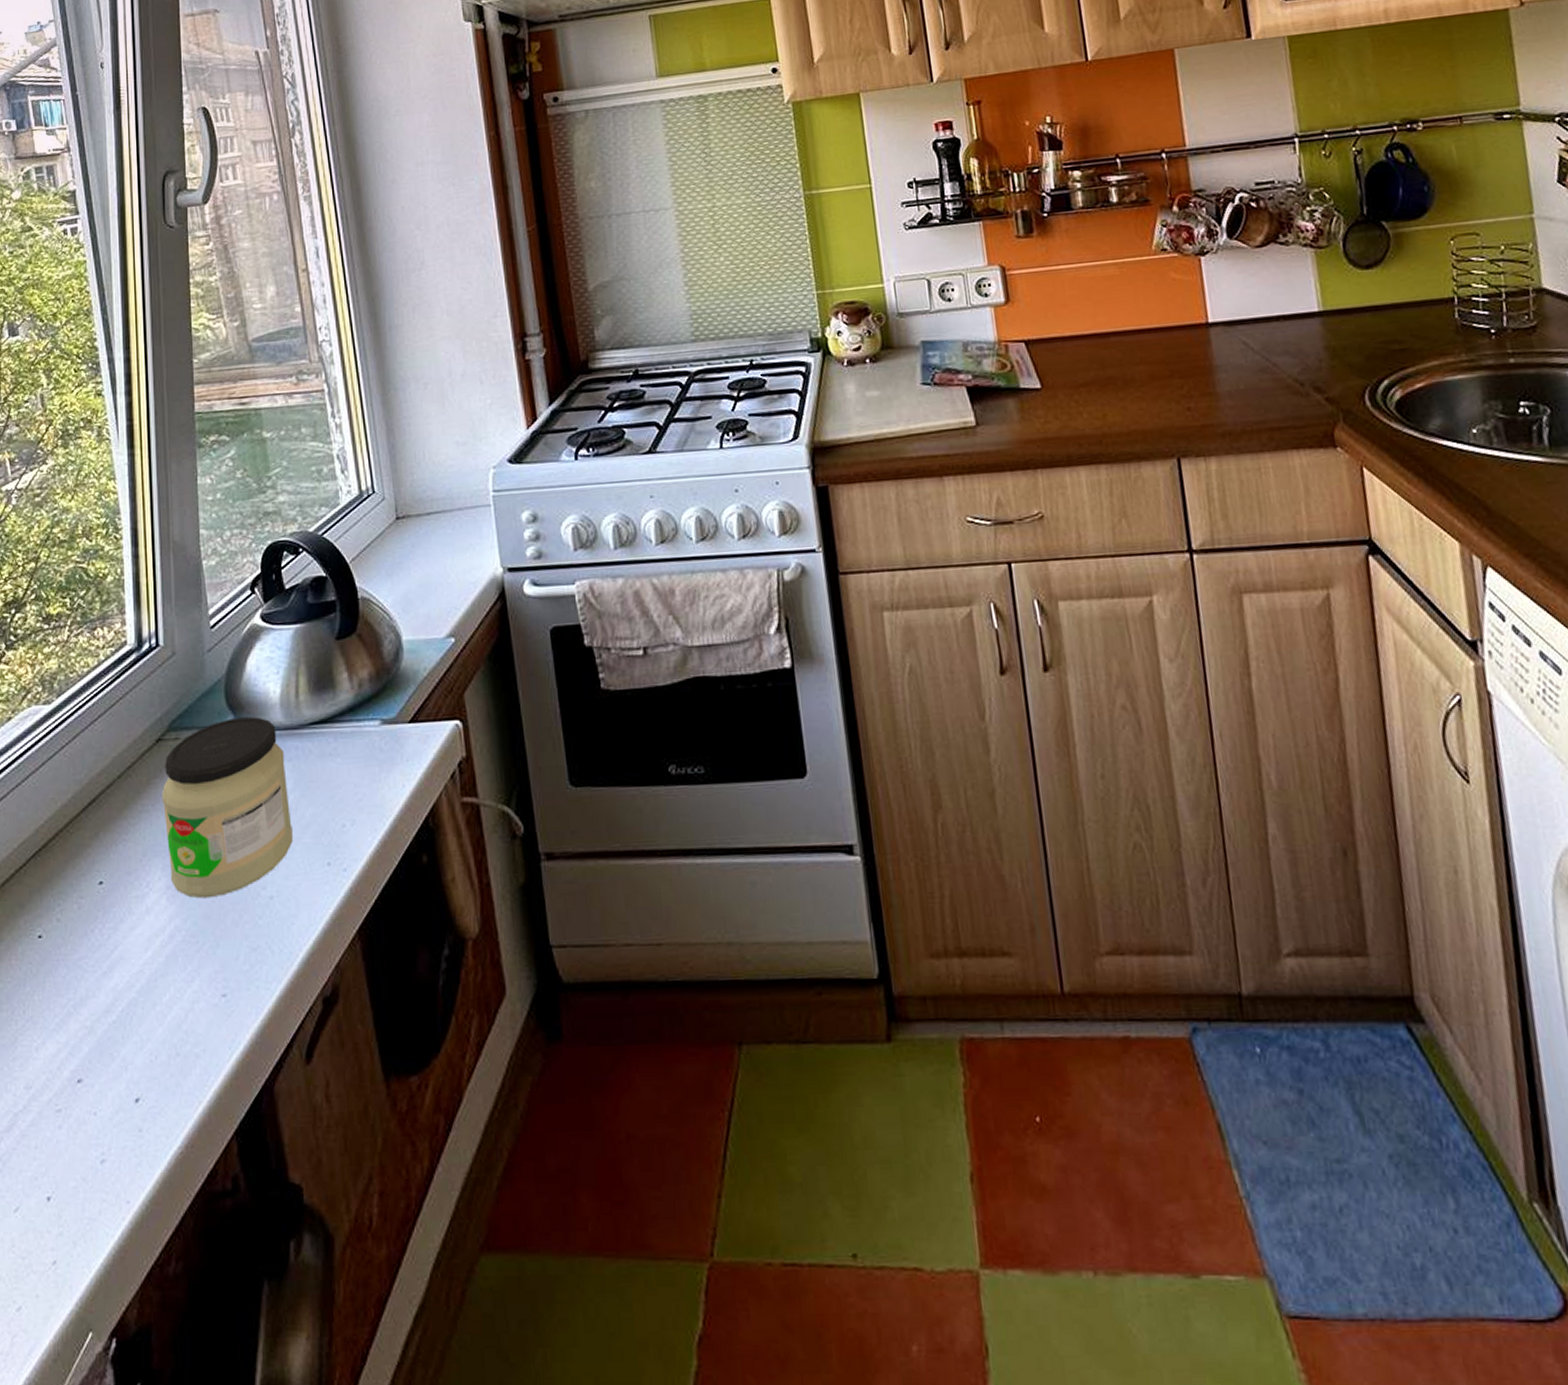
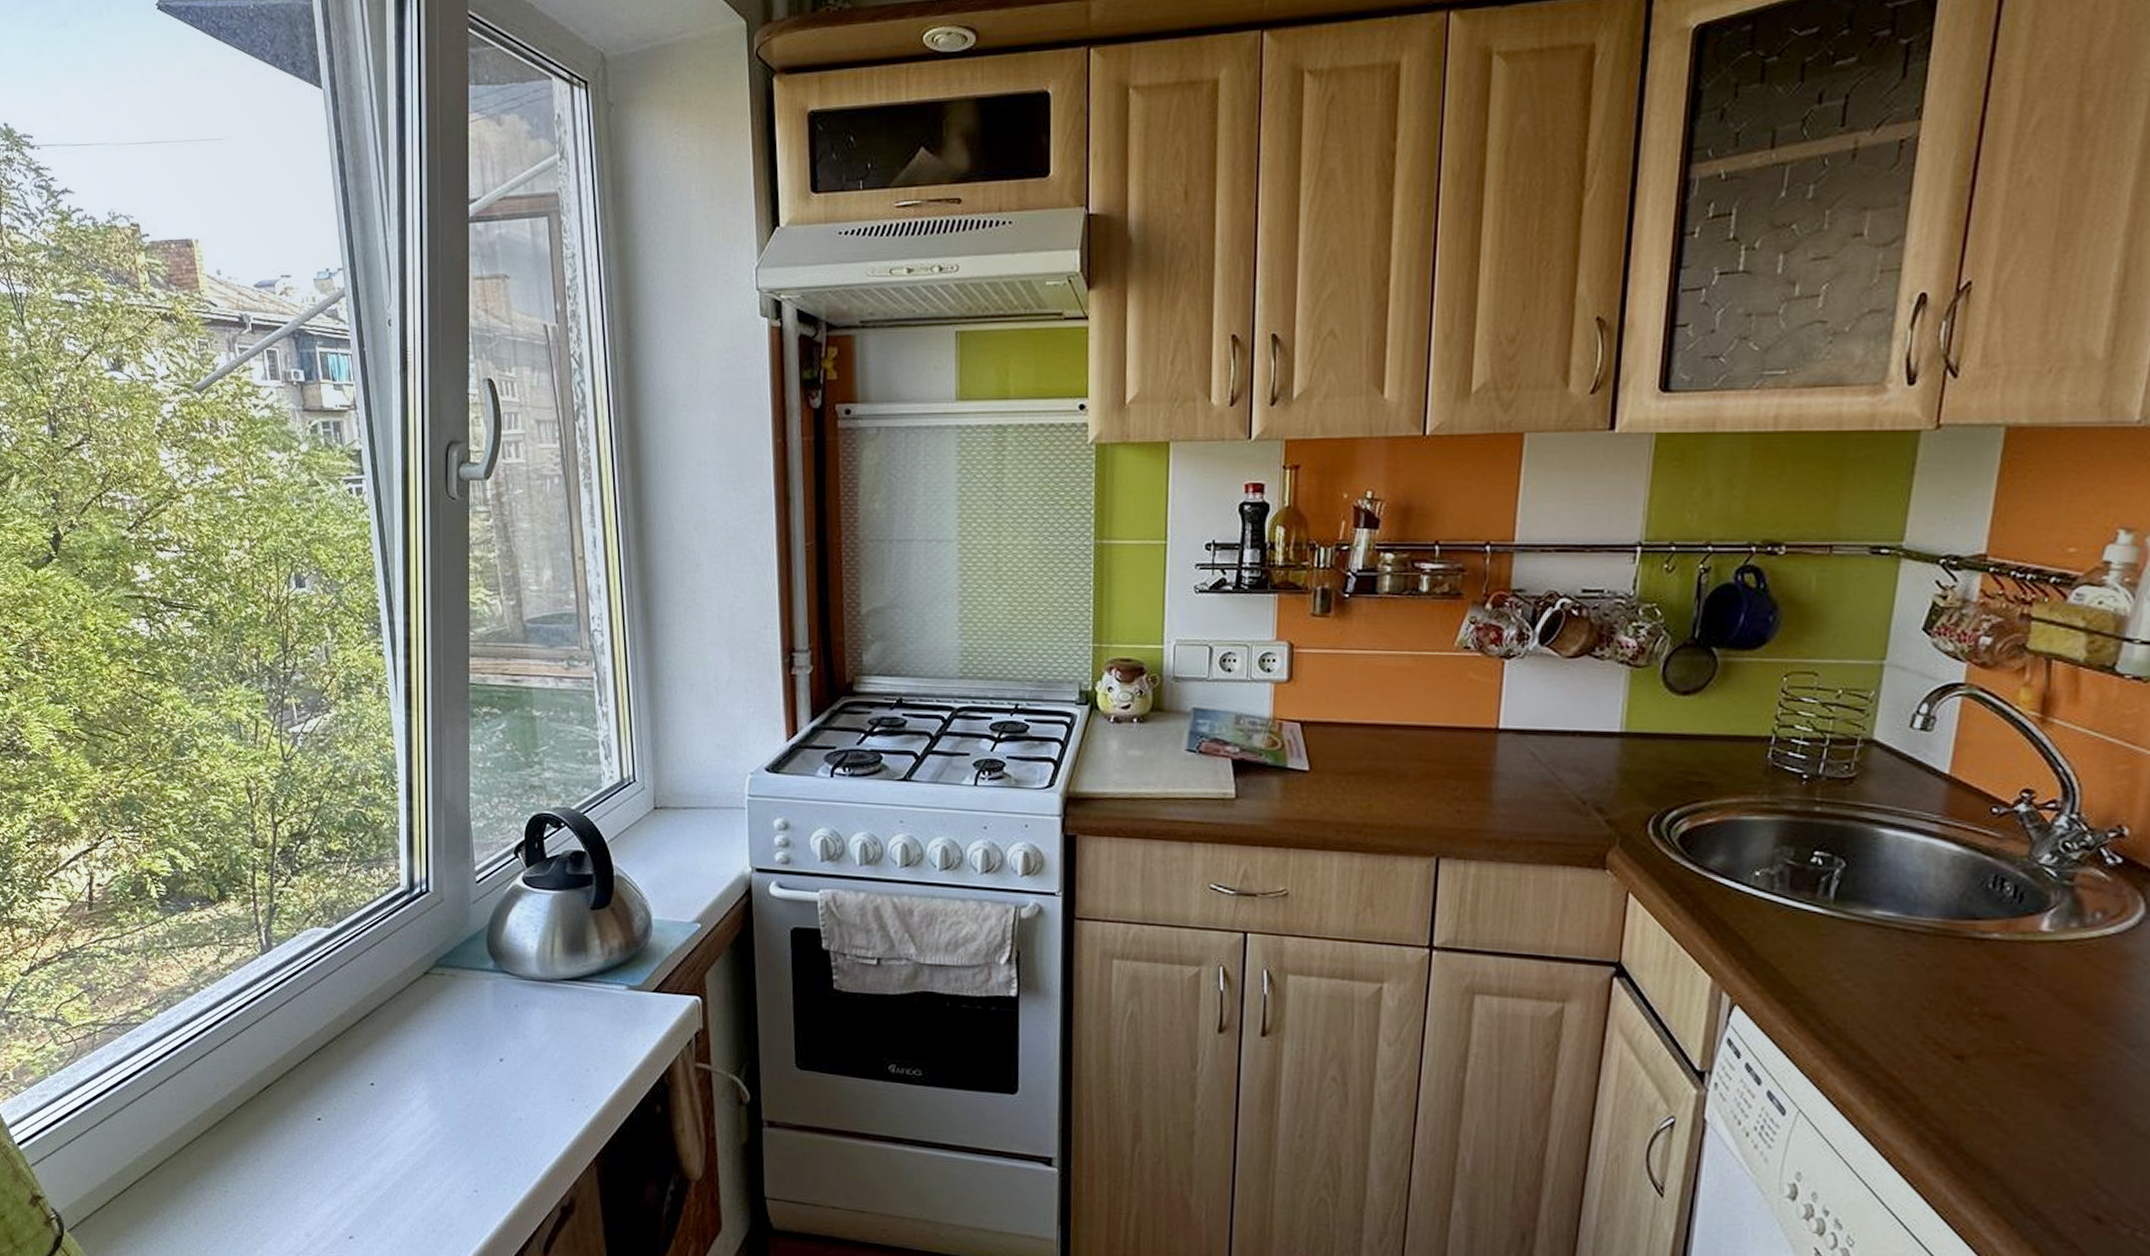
jar: present [161,717,293,899] -> none [427,964,542,1112]

